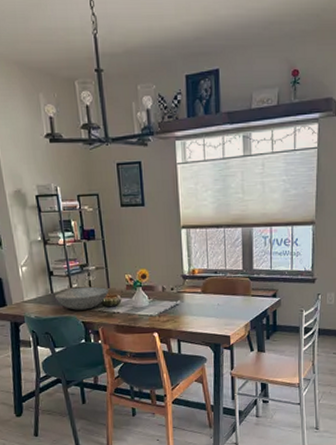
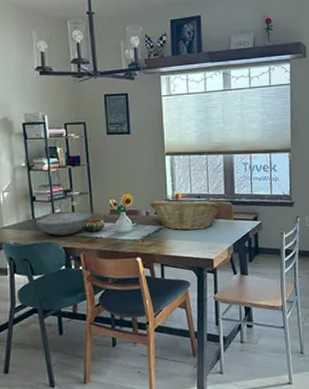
fruit basket: none [166,275,240,307] -> present [150,199,222,231]

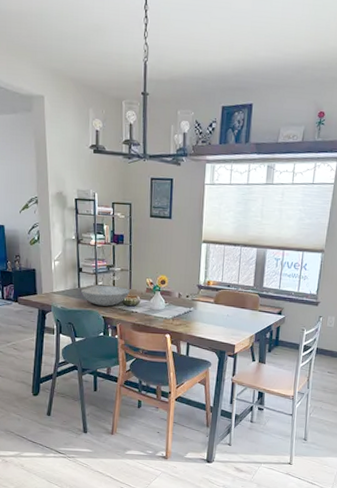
fruit basket: present [150,199,222,231] -> none [182,285,249,317]

